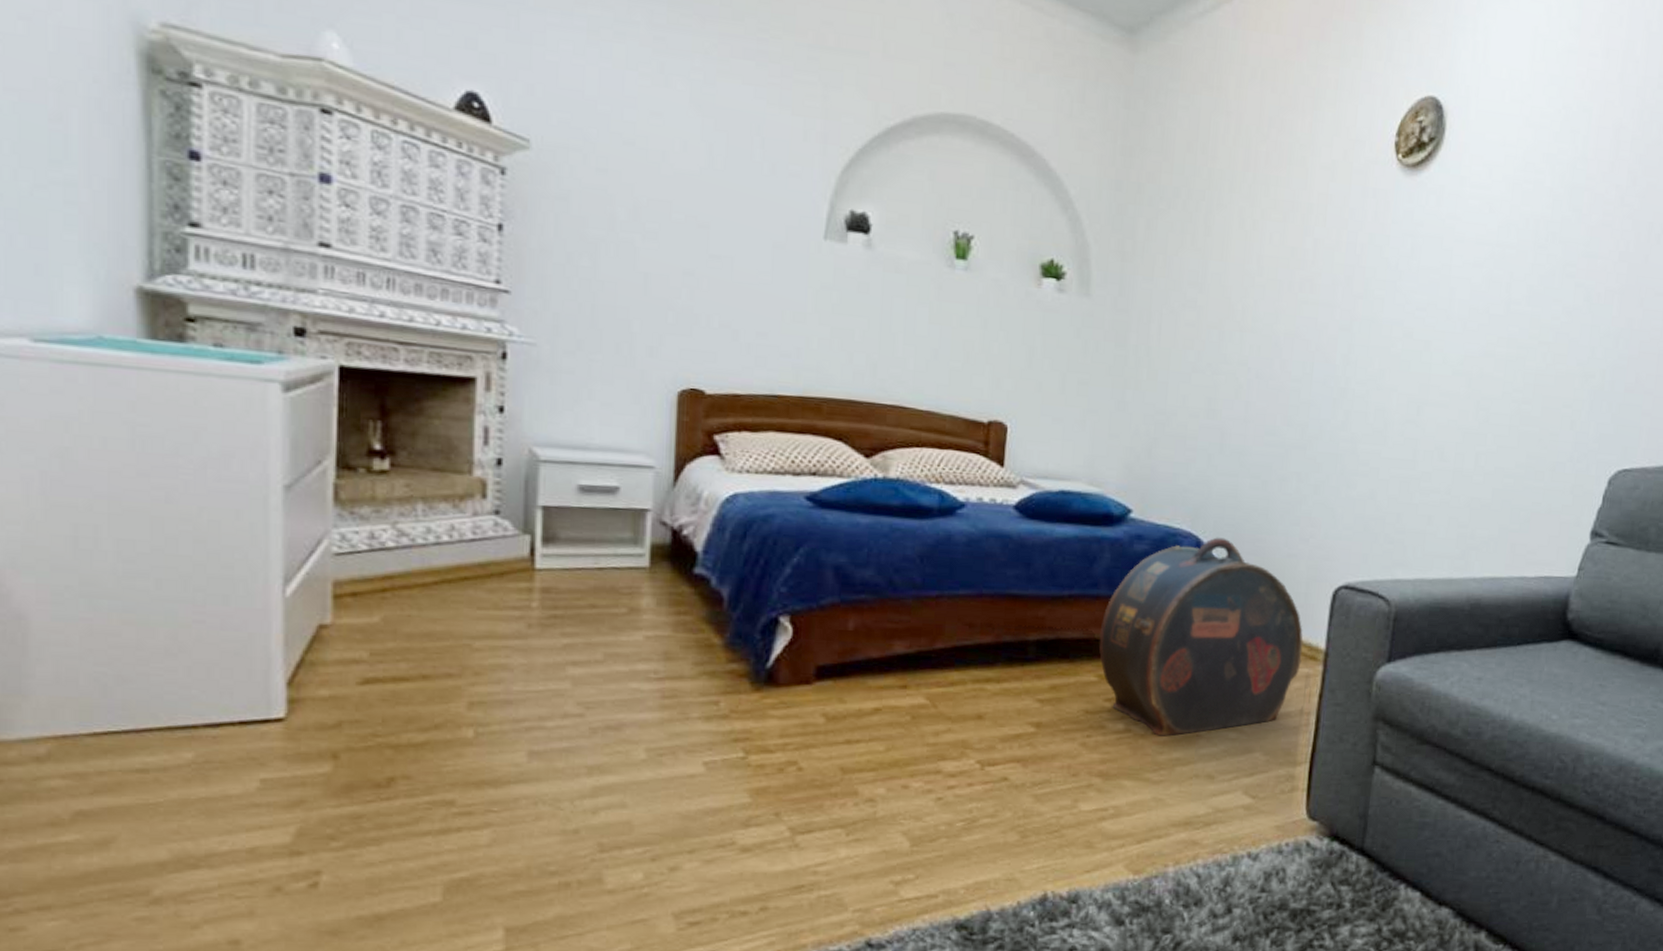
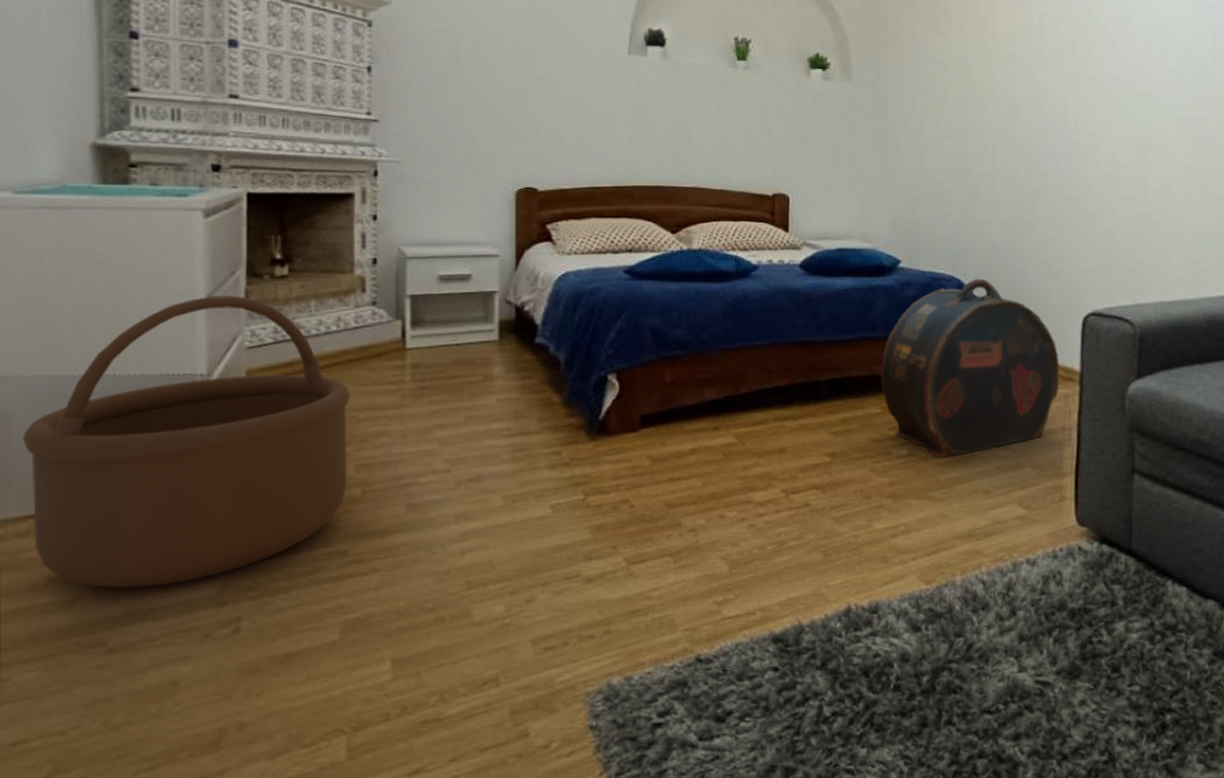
basket: none [43,487,463,830] -> present [23,295,350,588]

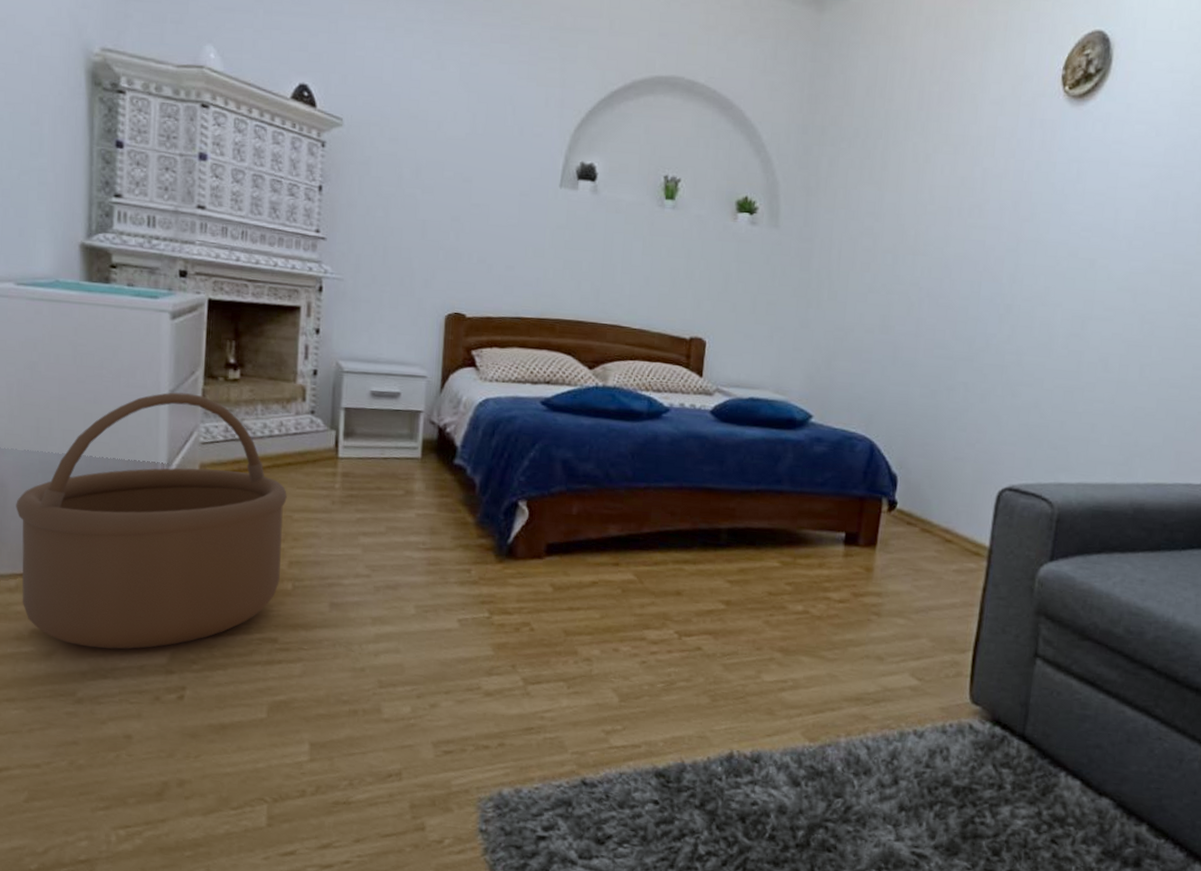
hat box: present [880,278,1060,458] -> none [782,441,969,619]

